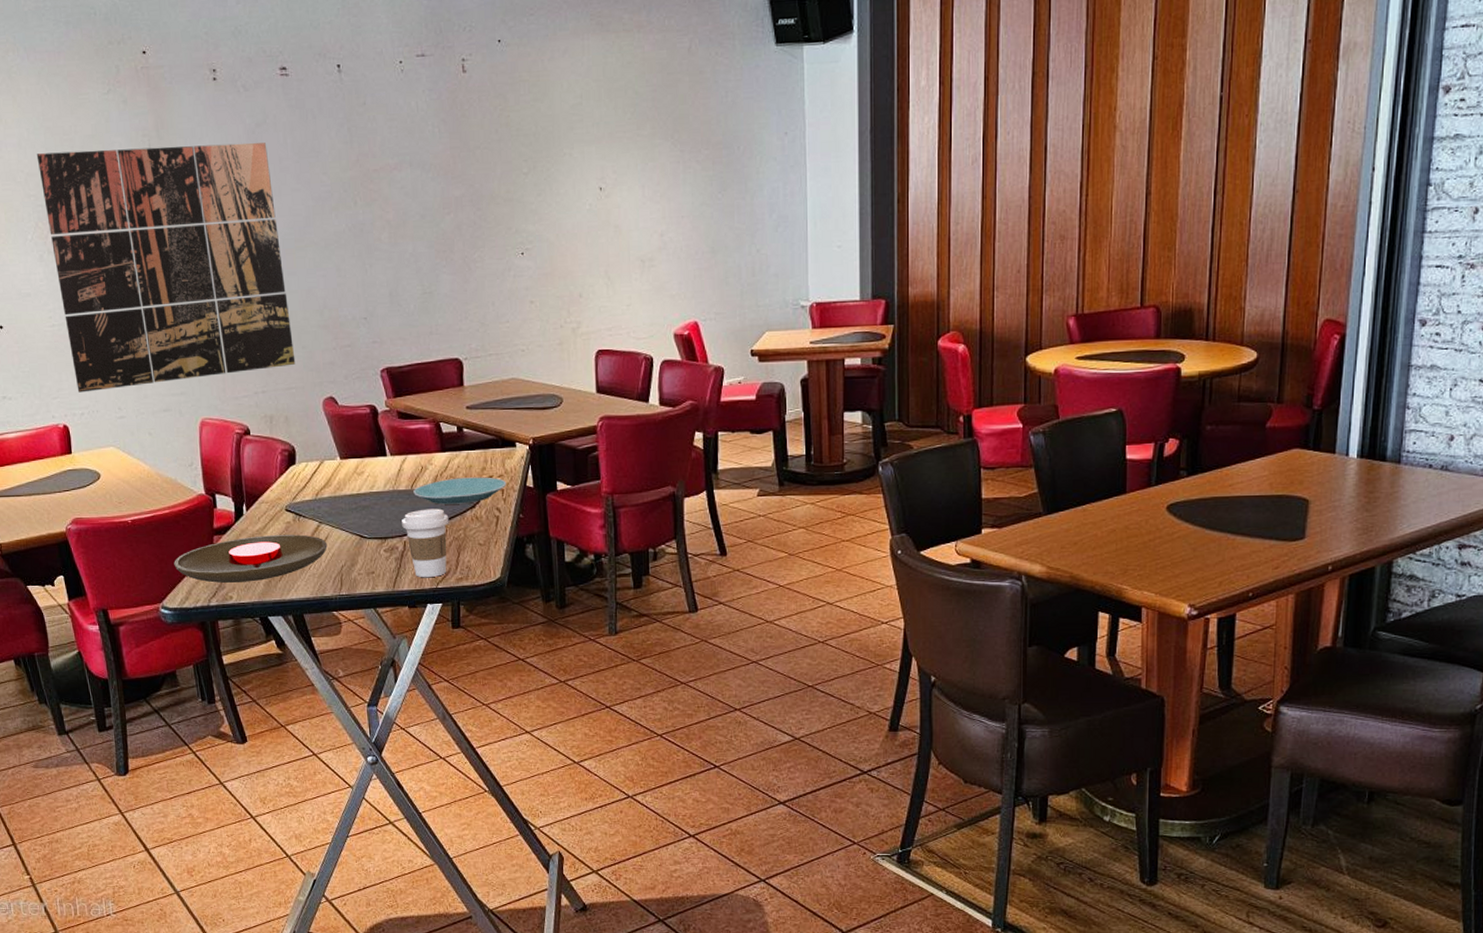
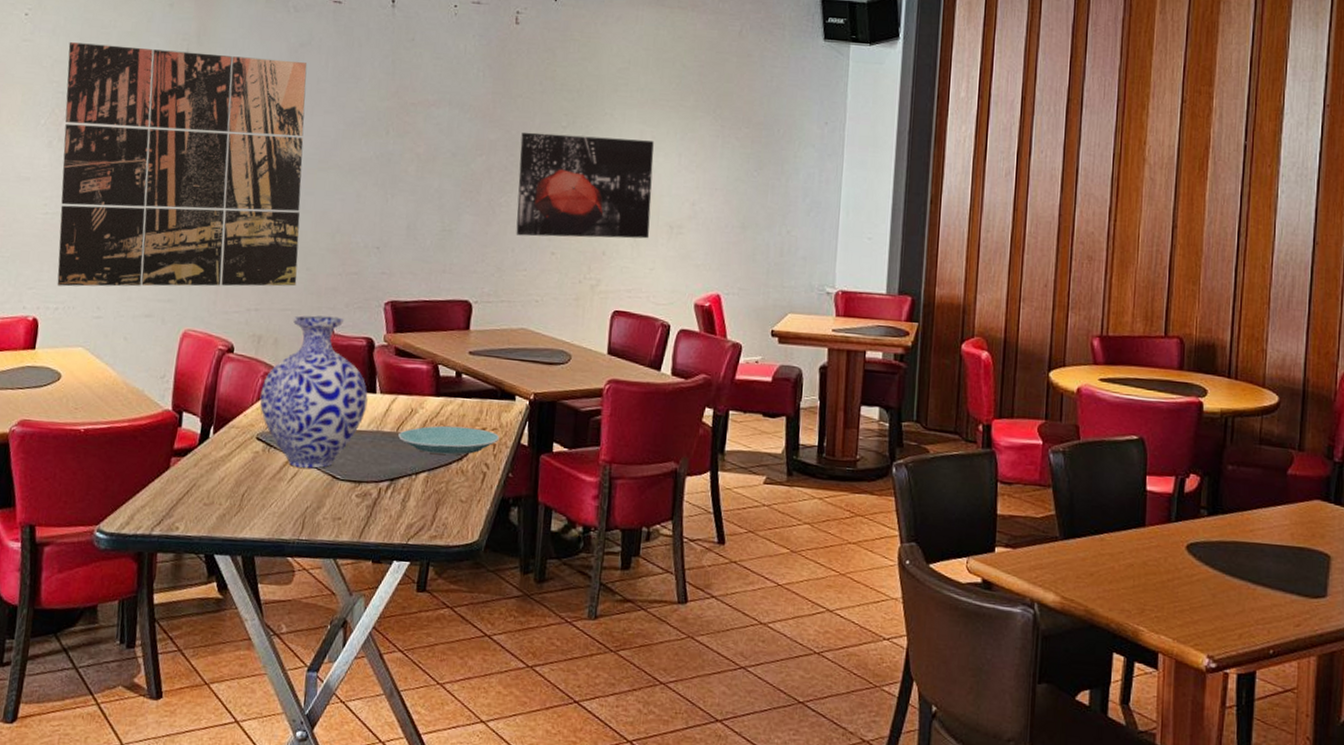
plate: present [174,534,328,583] -> none [121,463,295,514]
vase: none [281,389,381,531] -> present [259,315,368,468]
coffee cup: present [402,508,449,578] -> none [380,455,433,532]
wall art: none [485,176,623,289] -> present [516,132,654,239]

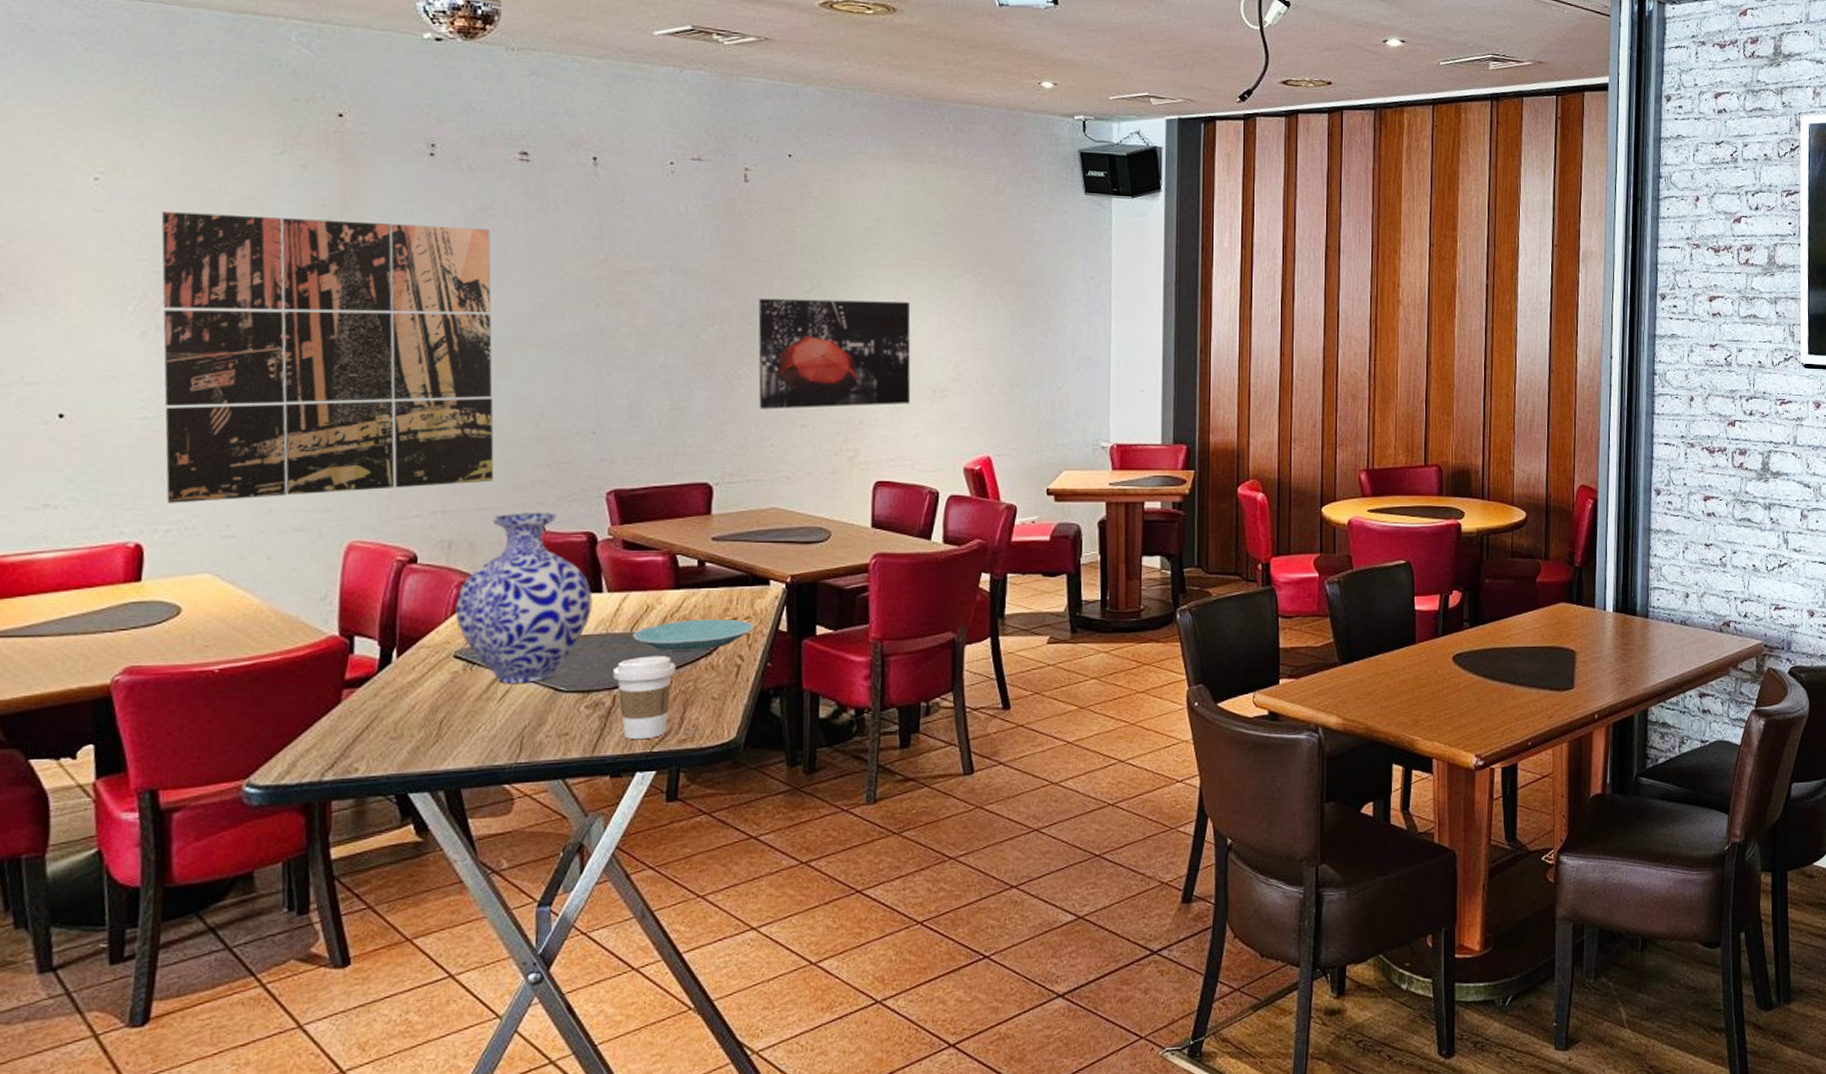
coffee cup: none [380,455,433,532] -> present [613,655,677,740]

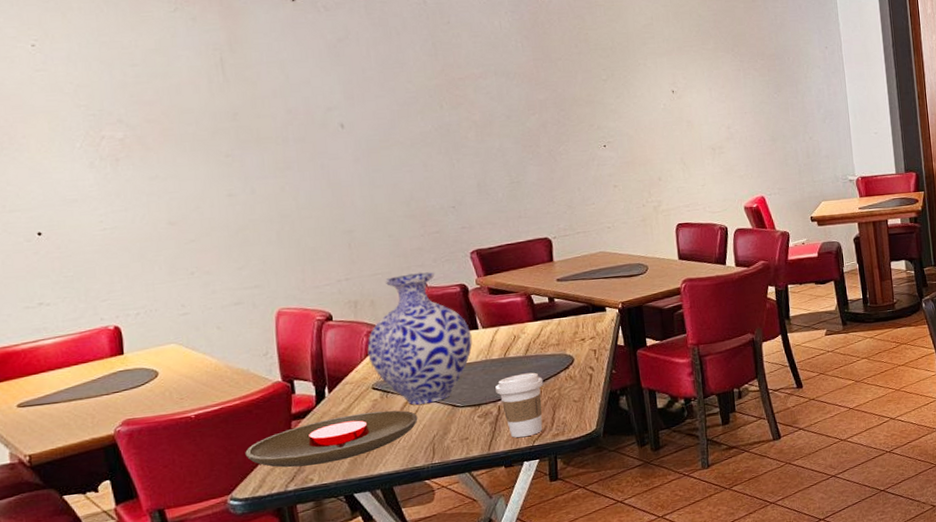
wall art: present [161,212,494,503] -> none [89,55,382,293]
plate: none [276,687,508,751] -> present [245,410,418,468]
plate: present [633,619,754,651] -> none [506,340,599,369]
wall art: present [758,298,911,409] -> none [567,81,697,176]

